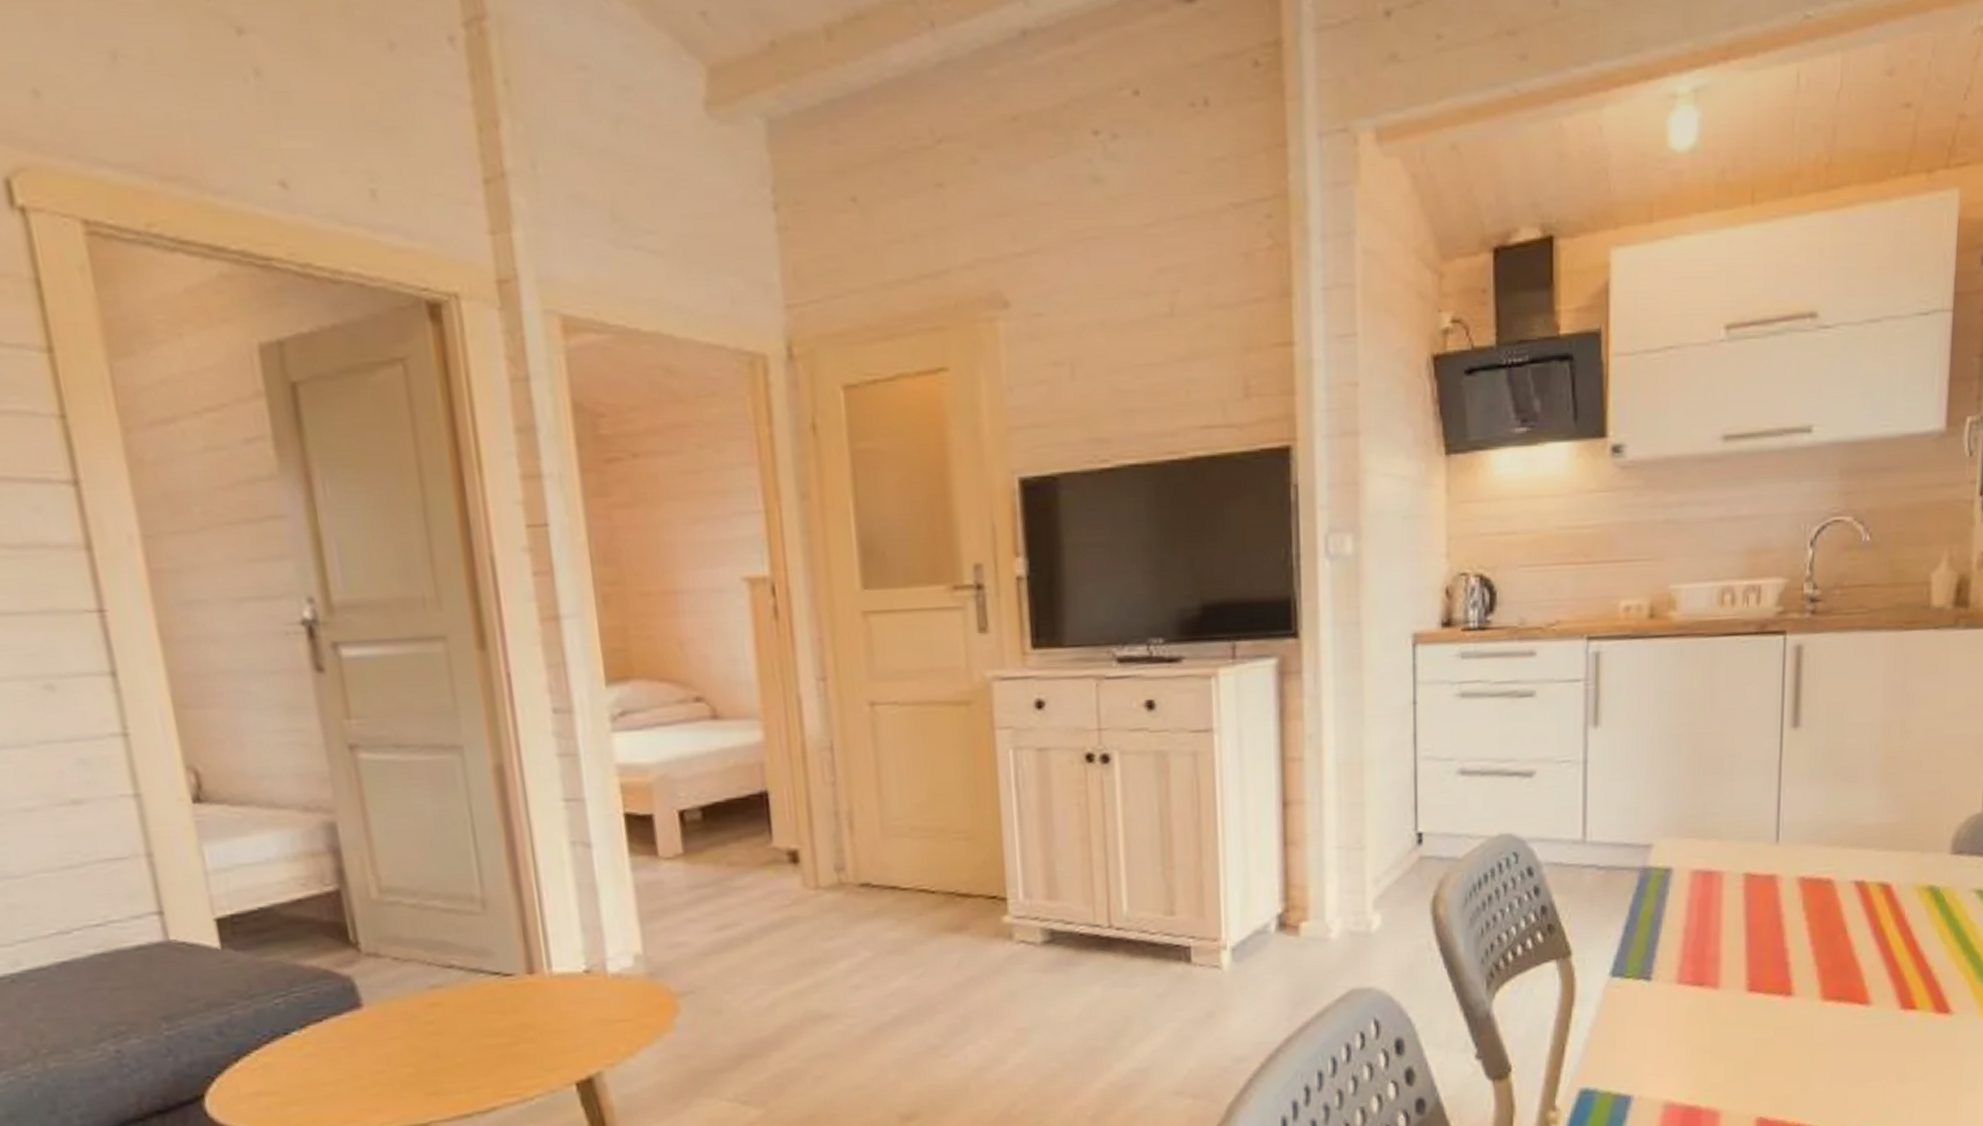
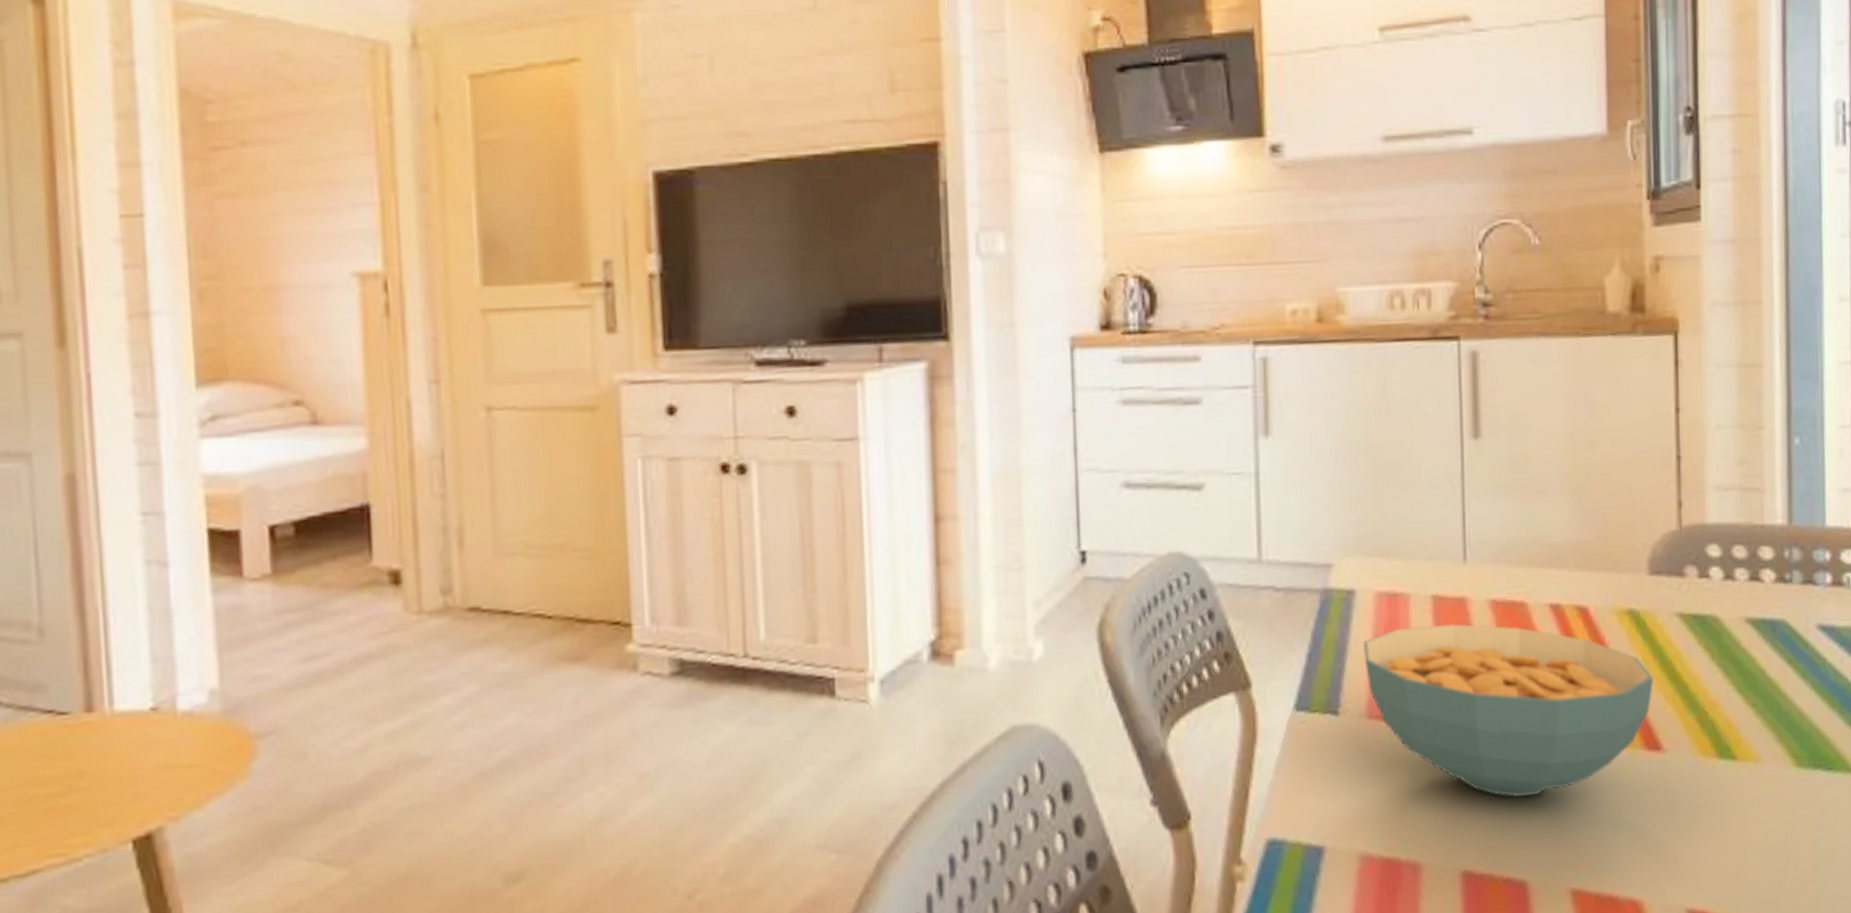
cereal bowl: none [1676,899,1947,1054] -> present [1363,624,1653,797]

